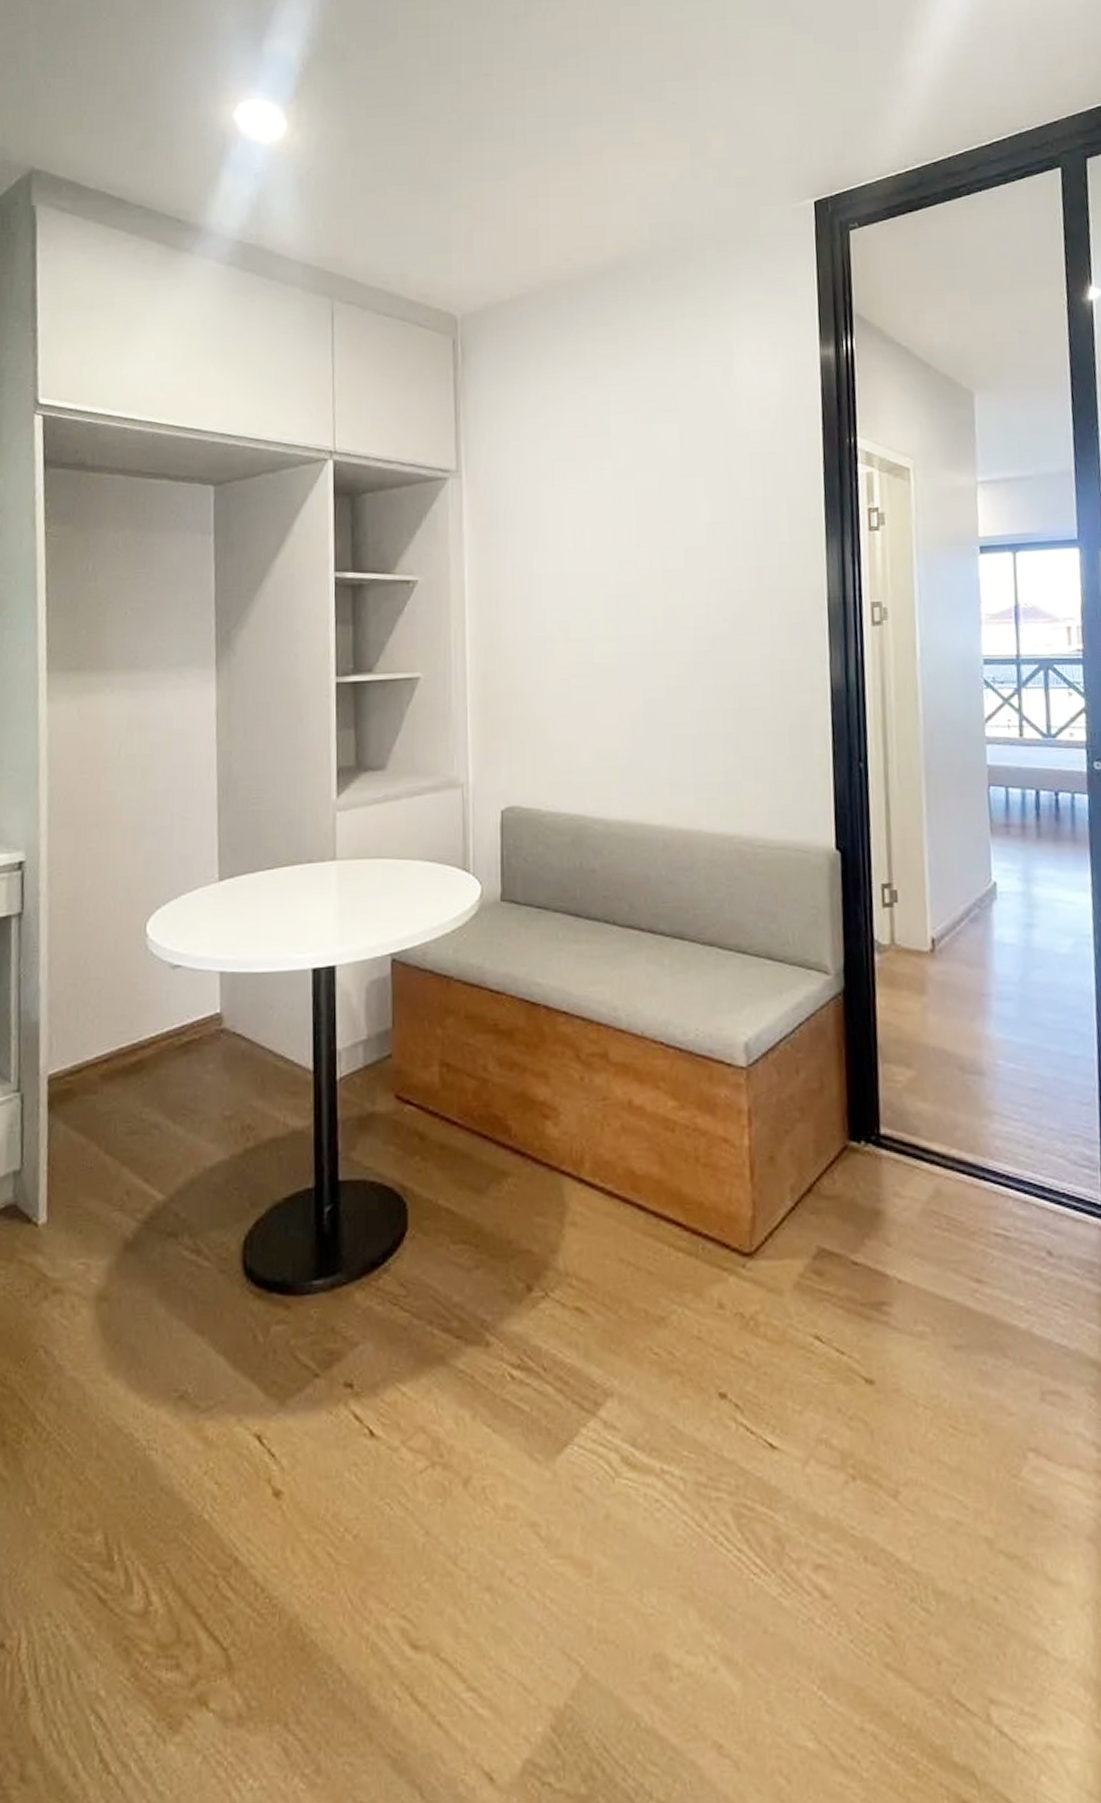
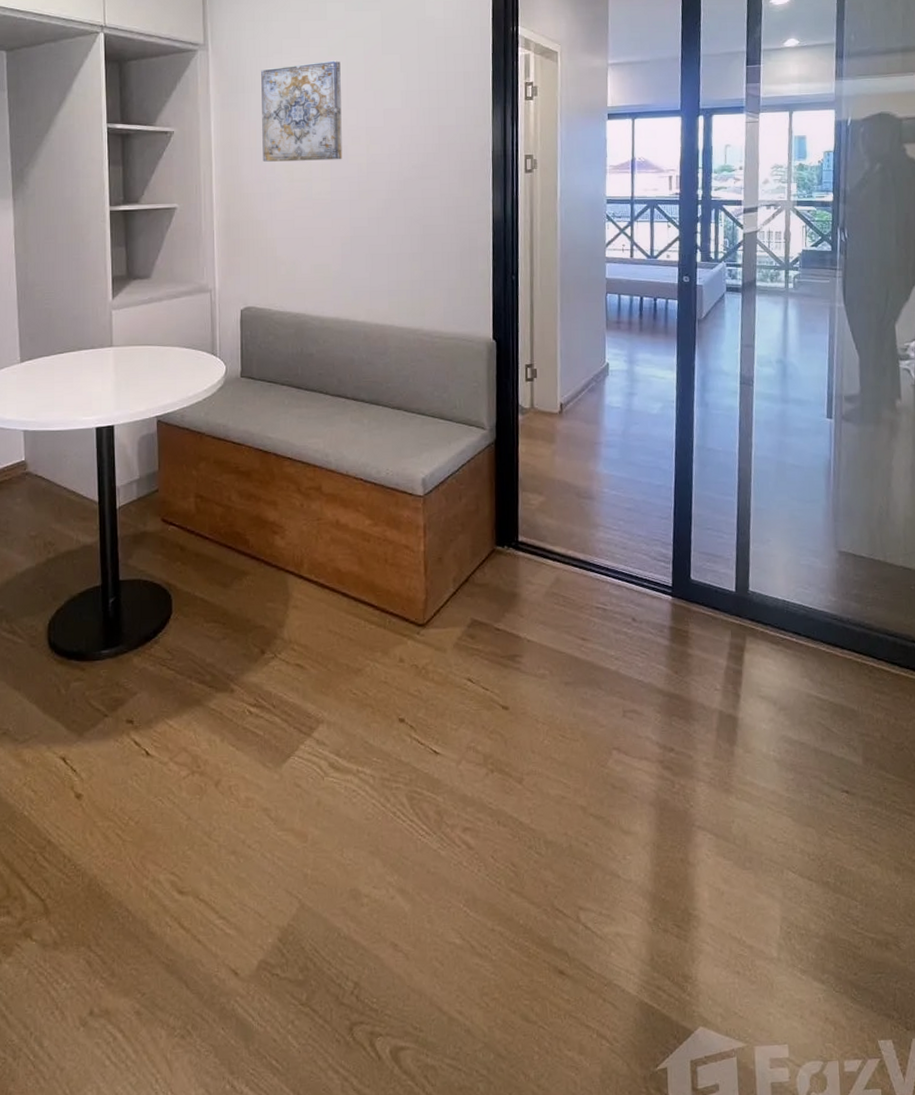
wall art: none [528,486,632,617] -> present [261,60,342,162]

